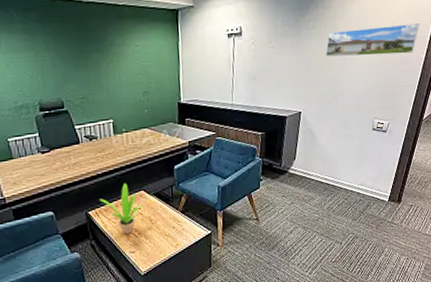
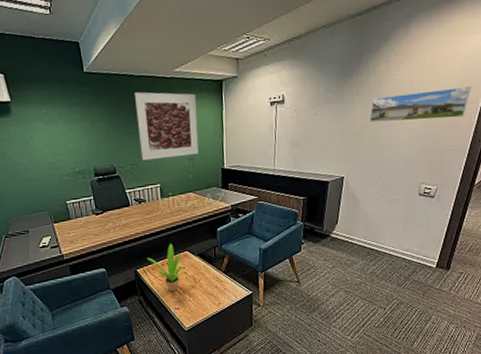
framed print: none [83,20,154,94] -> present [134,92,199,161]

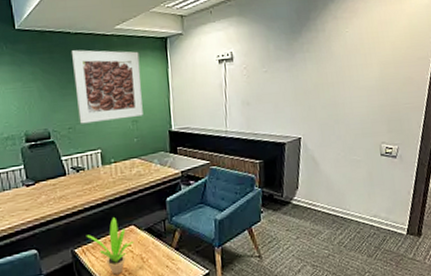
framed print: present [369,86,472,122] -> none [322,43,421,80]

